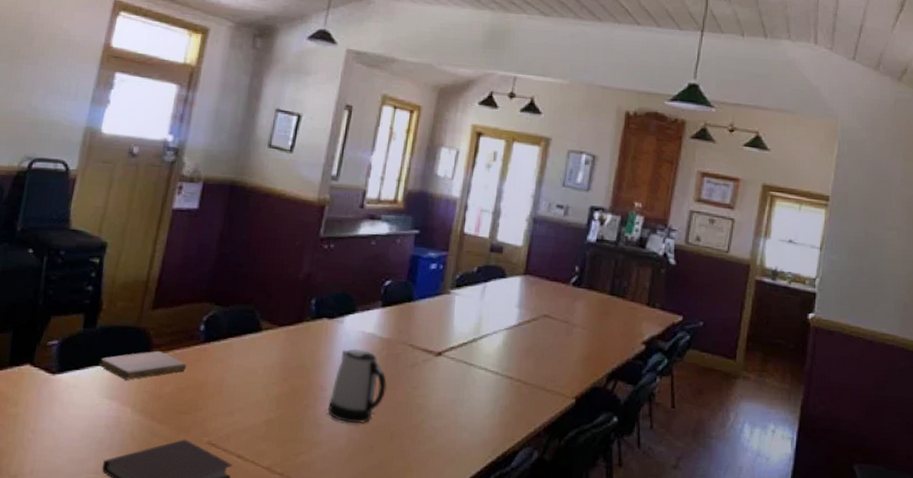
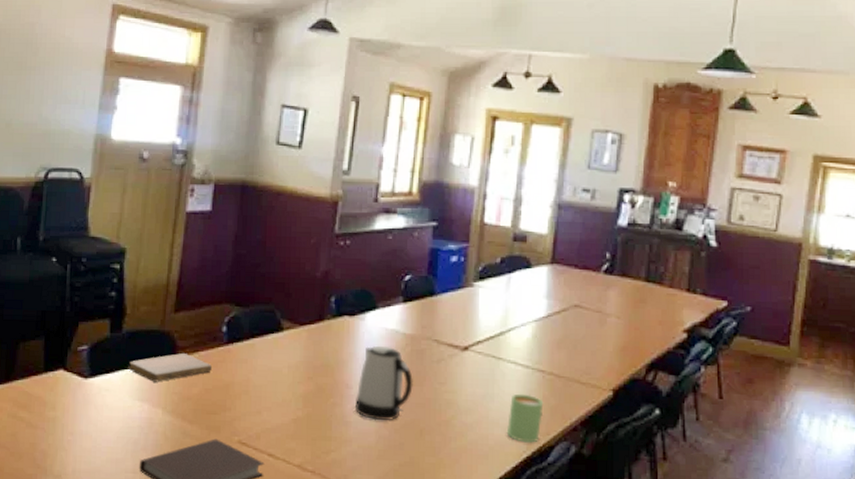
mug: none [474,399,511,448] -> present [507,393,544,443]

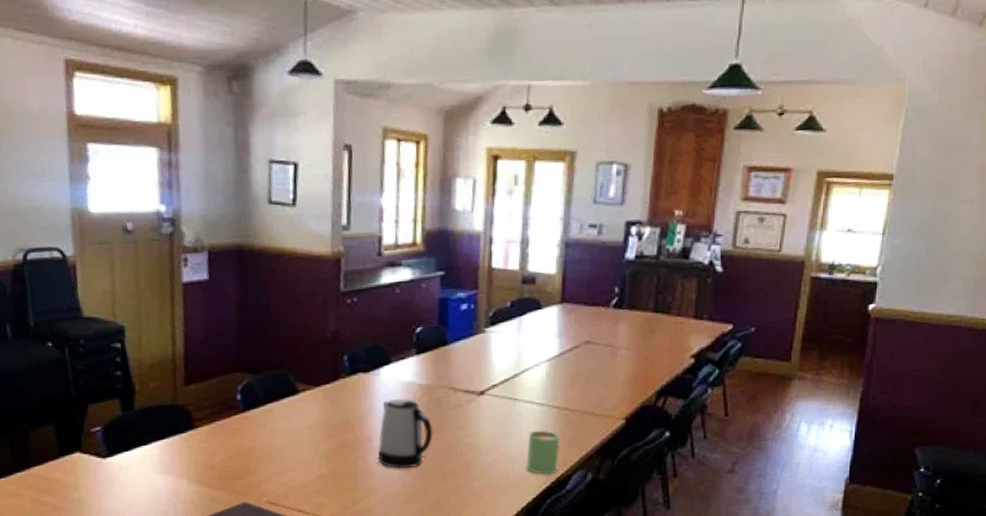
notebook: present [128,353,213,382] -> none [145,425,232,455]

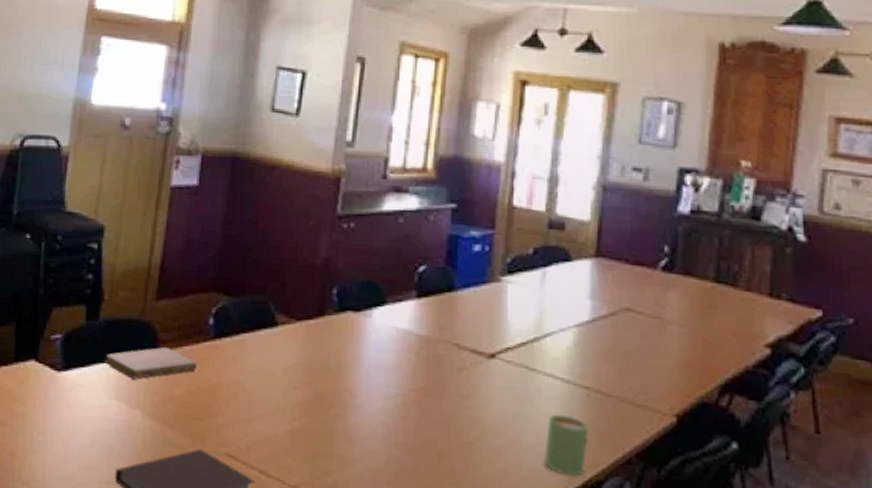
notebook: none [145,425,232,455] -> present [105,347,198,380]
kettle: present [377,398,433,469] -> none [360,348,429,440]

